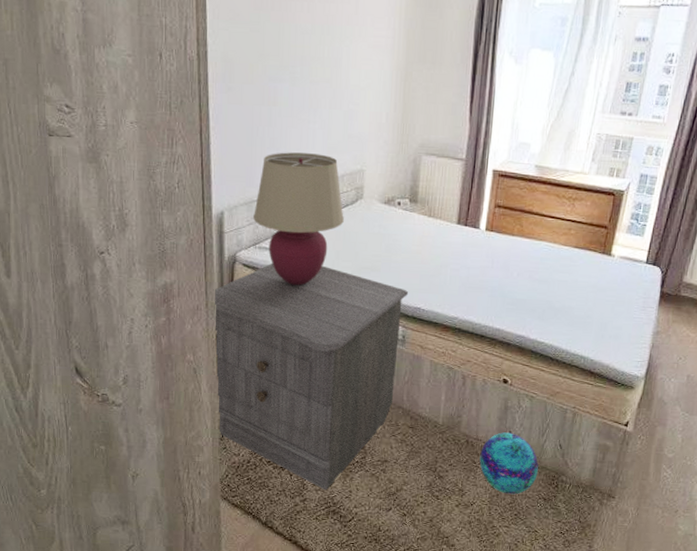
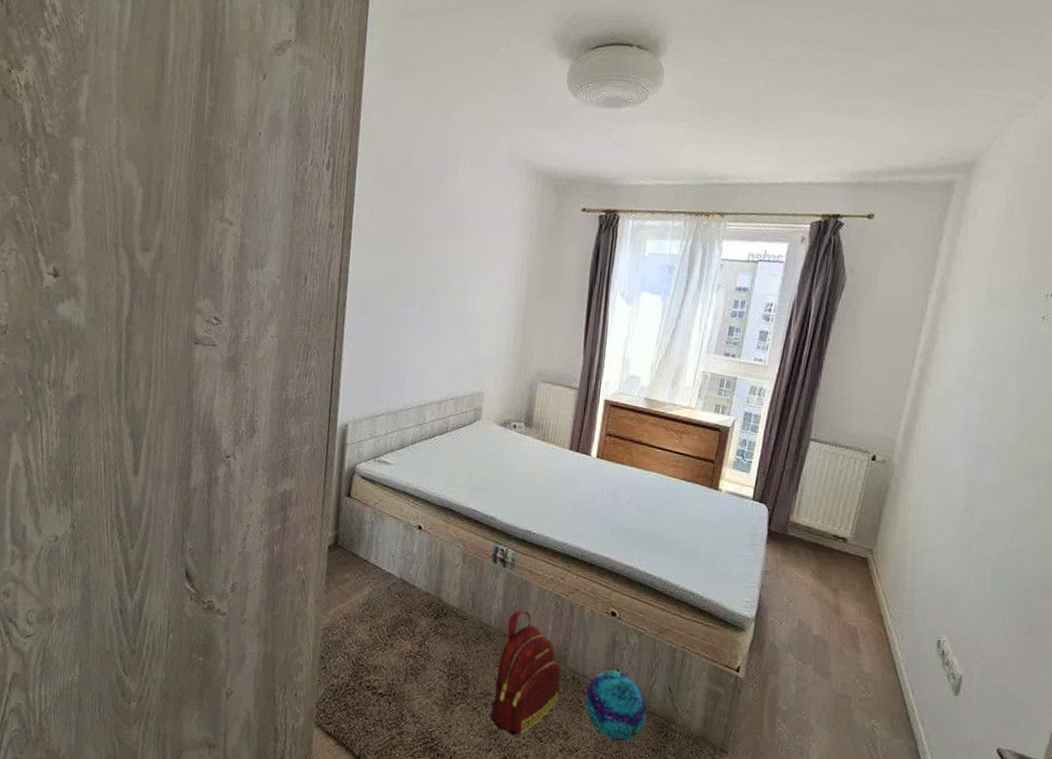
nightstand: present [213,262,409,490] -> none [319,476,520,723]
table lamp: present [252,152,344,286] -> none [375,371,462,501]
backpack: none [388,383,455,495] -> present [490,609,561,736]

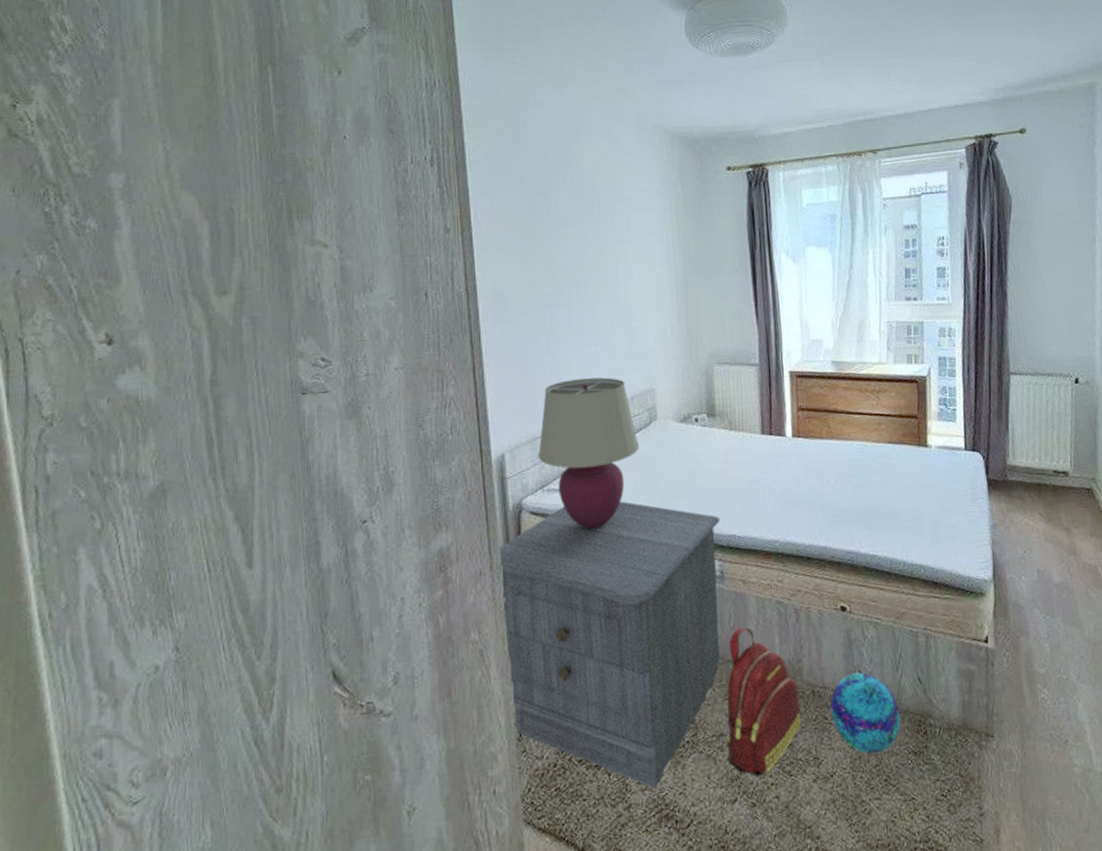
nightstand: none [319,476,520,723] -> present [497,501,721,788]
table lamp: none [375,371,462,501] -> present [537,377,639,529]

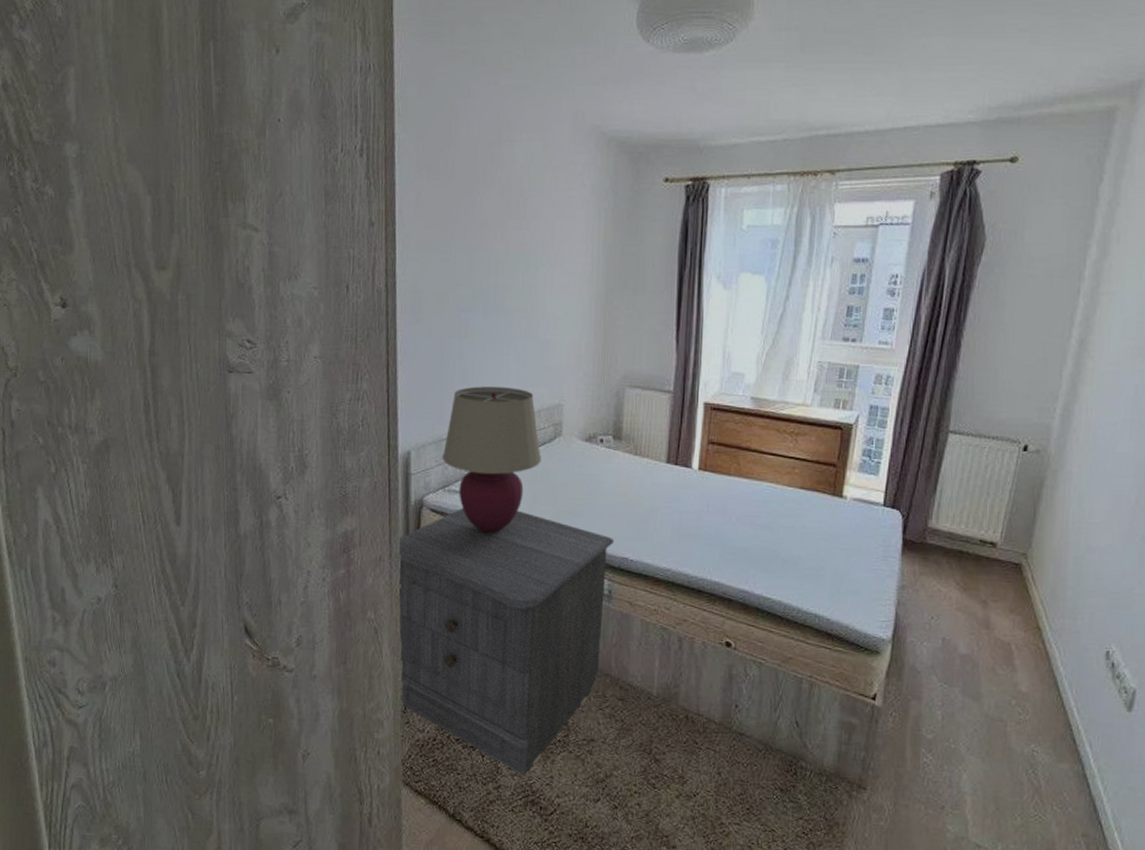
backpack: present [726,627,801,776] -> none [595,646,672,783]
decorative ball: present [830,672,901,754] -> none [702,706,772,784]

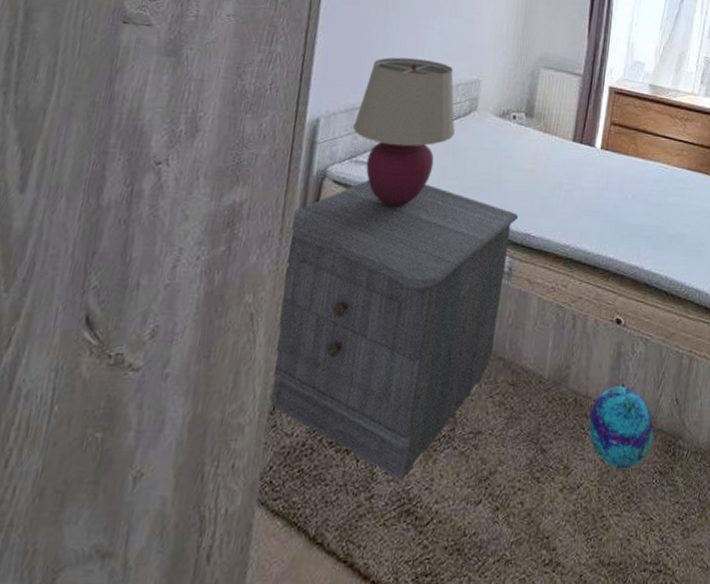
decorative ball: none [702,706,772,784] -> present [588,386,654,469]

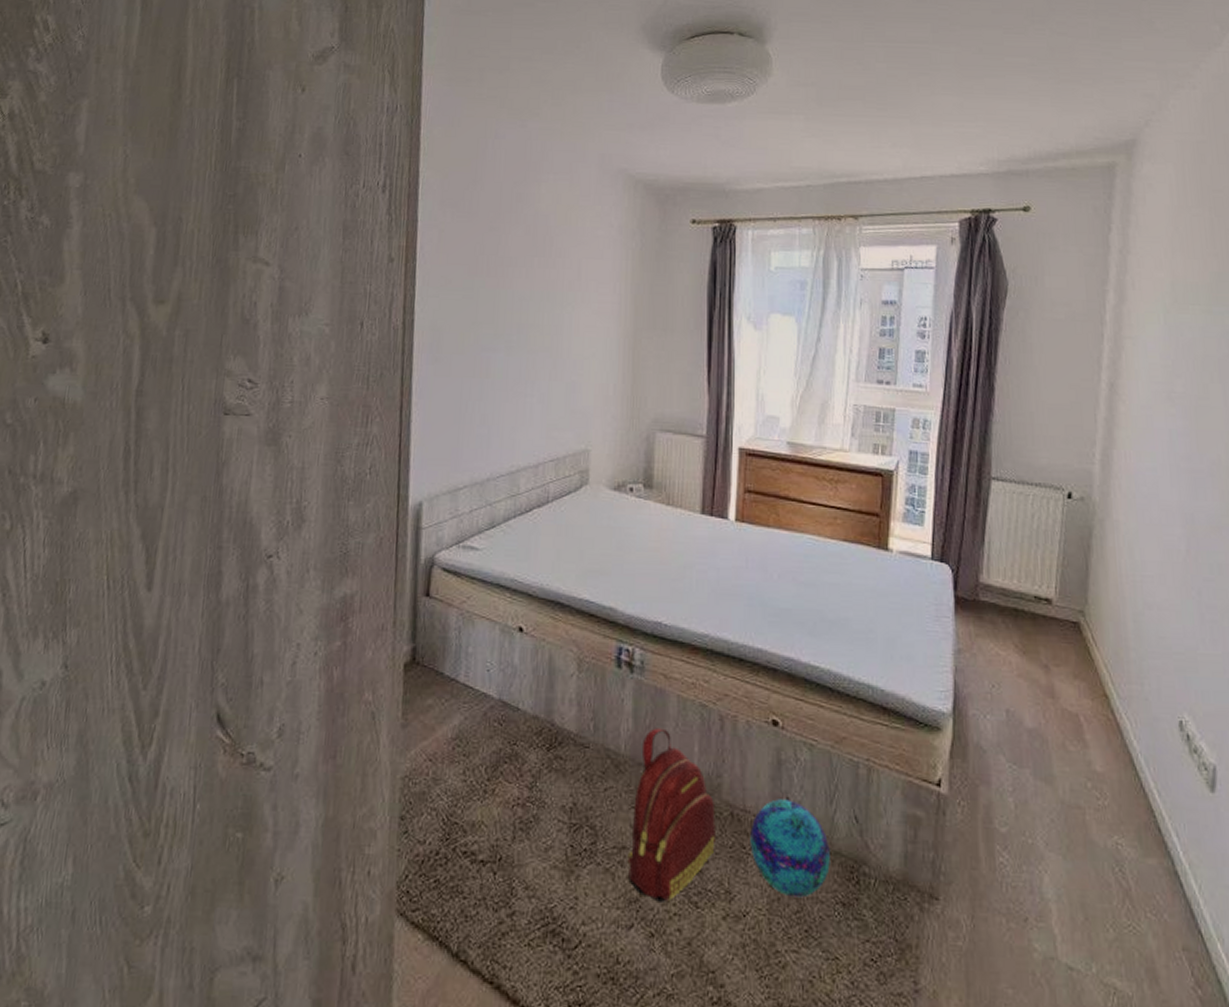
nightstand: present [267,179,519,480] -> none [397,566,647,897]
table lamp: present [352,57,455,207] -> none [456,430,566,595]
backpack: none [481,326,562,479] -> present [627,728,716,902]

